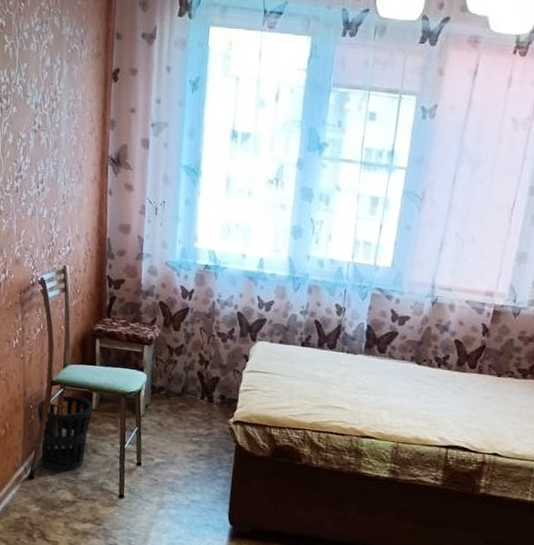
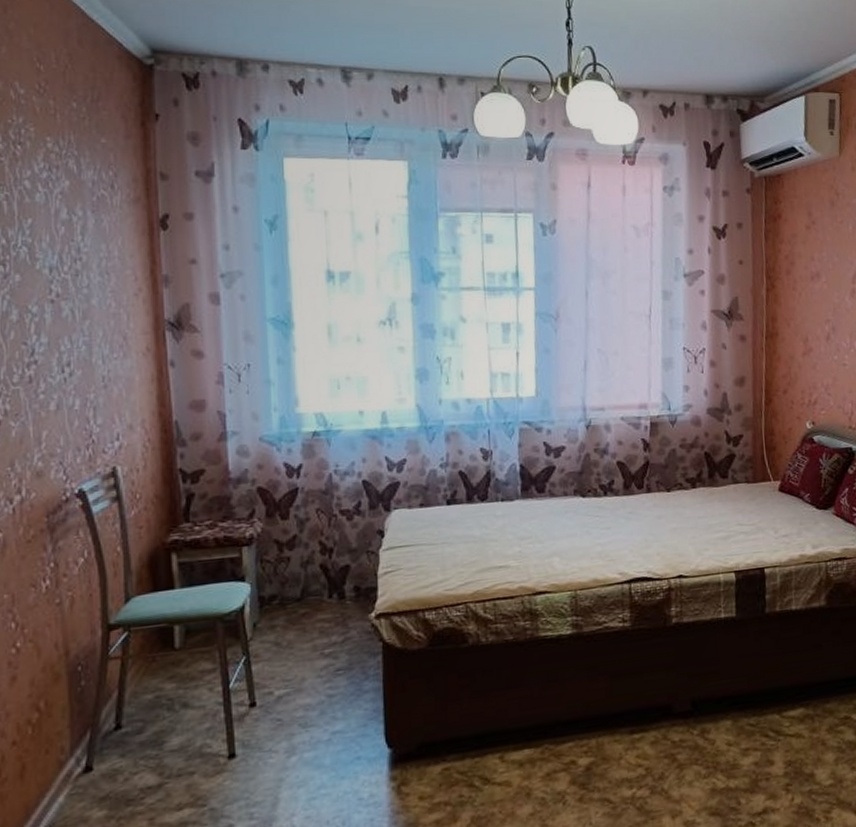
wastebasket: present [37,395,93,472] -> none [90,636,176,752]

